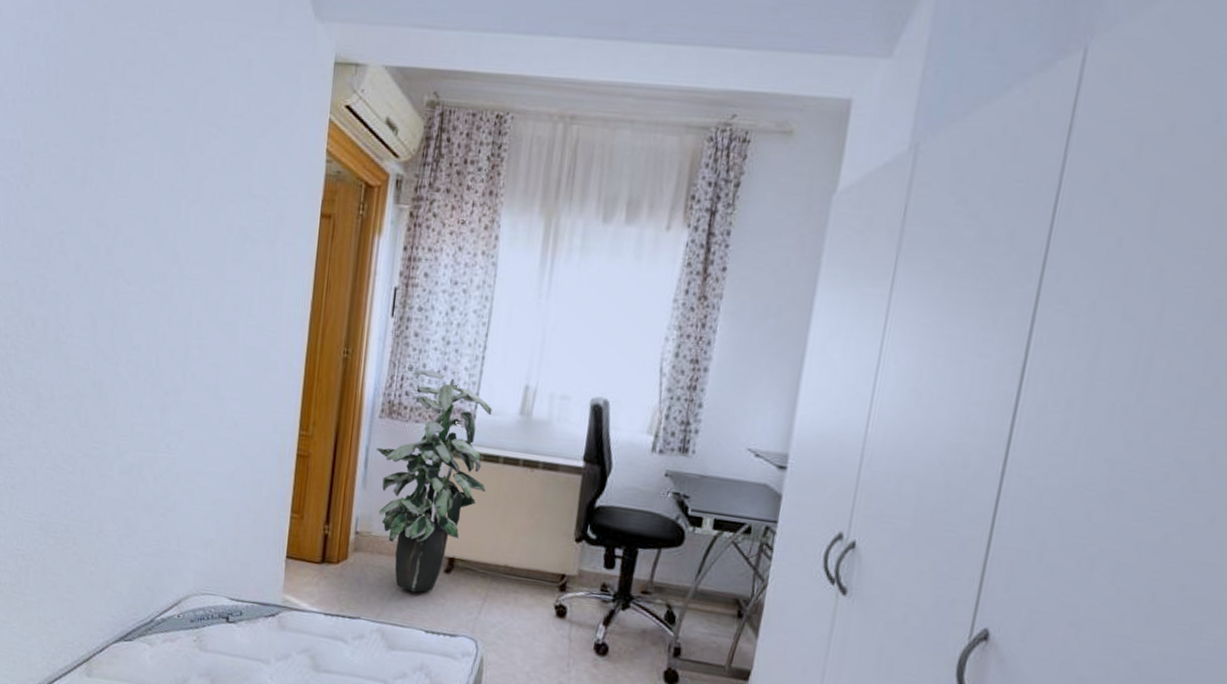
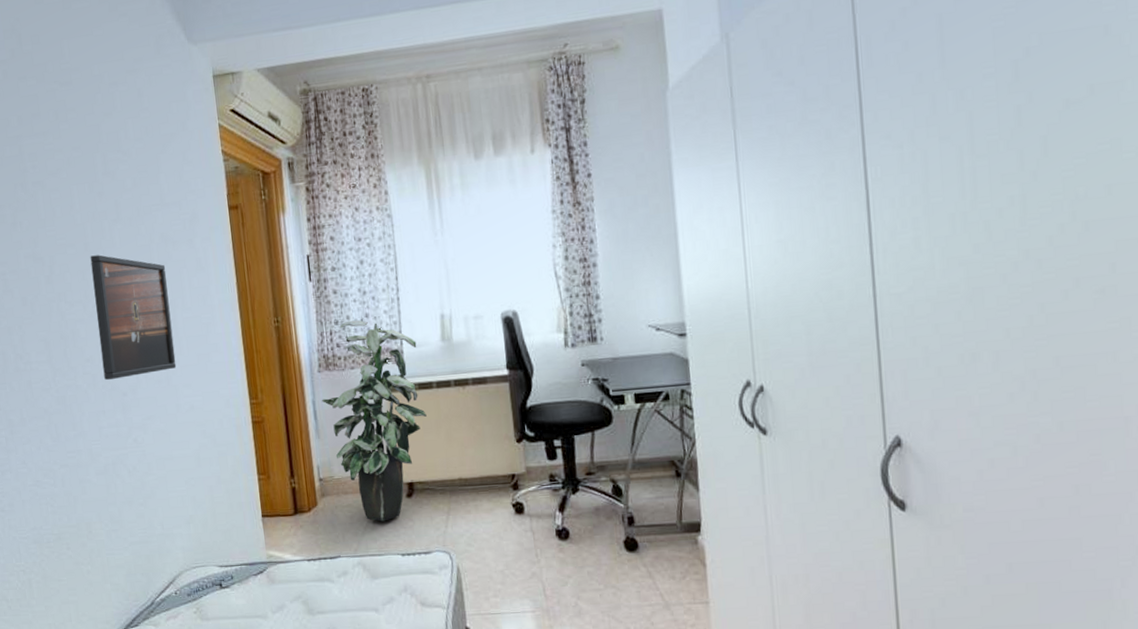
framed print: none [148,234,239,378] -> present [90,255,177,380]

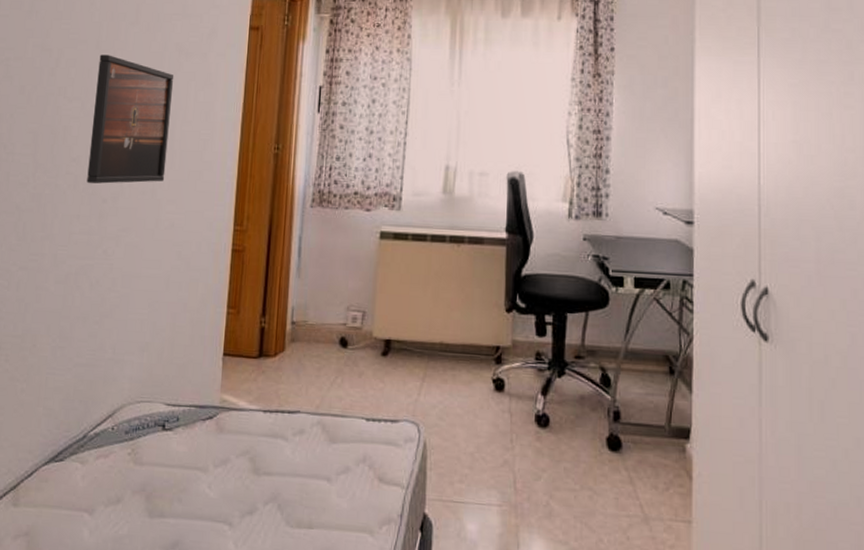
indoor plant: present [321,319,427,522] -> none [308,158,417,379]

